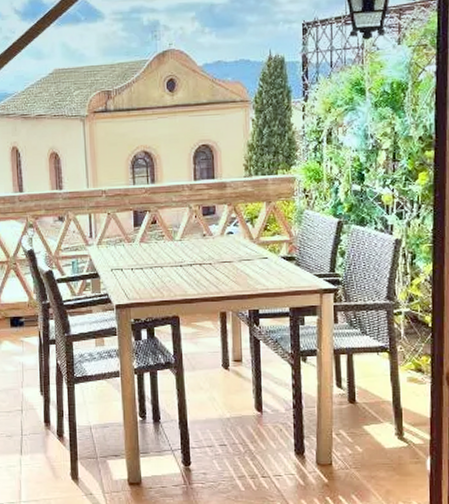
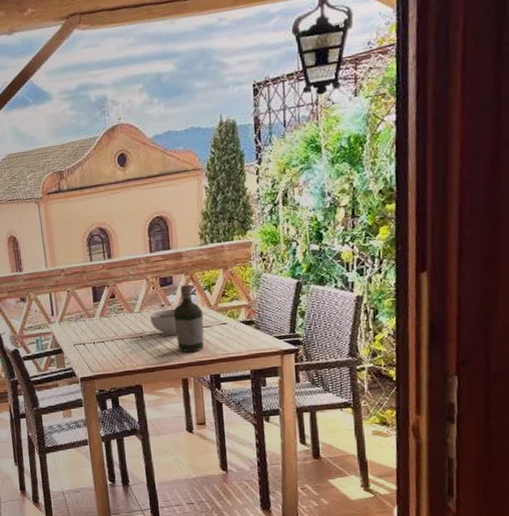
bowl: none [191,239,218,267] -> present [150,308,178,336]
bottle: none [214,215,245,286] -> present [173,284,204,353]

